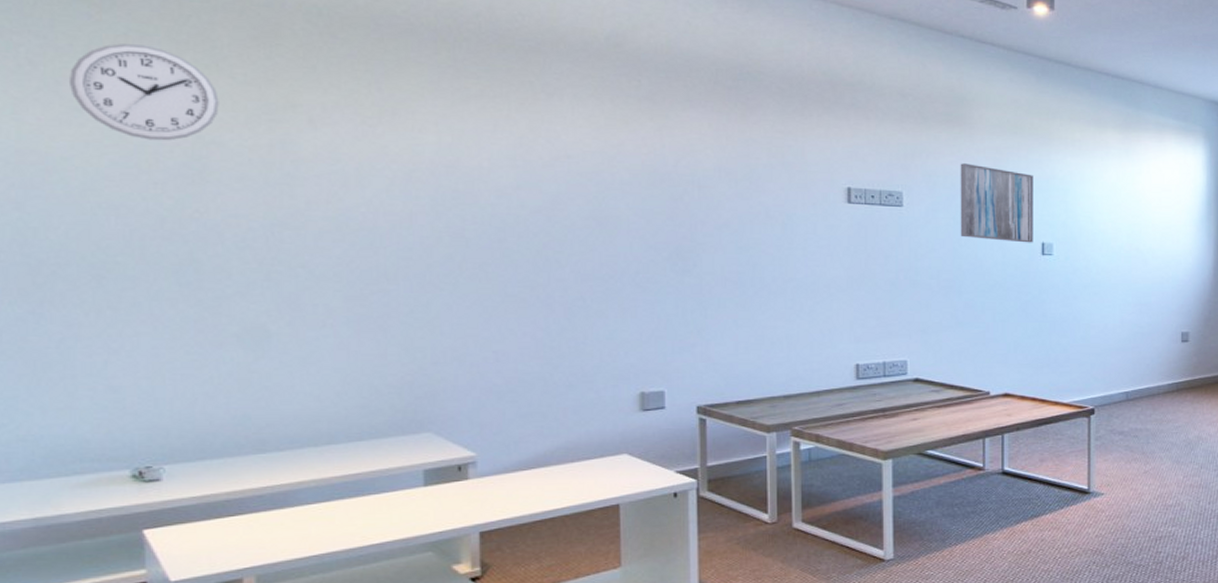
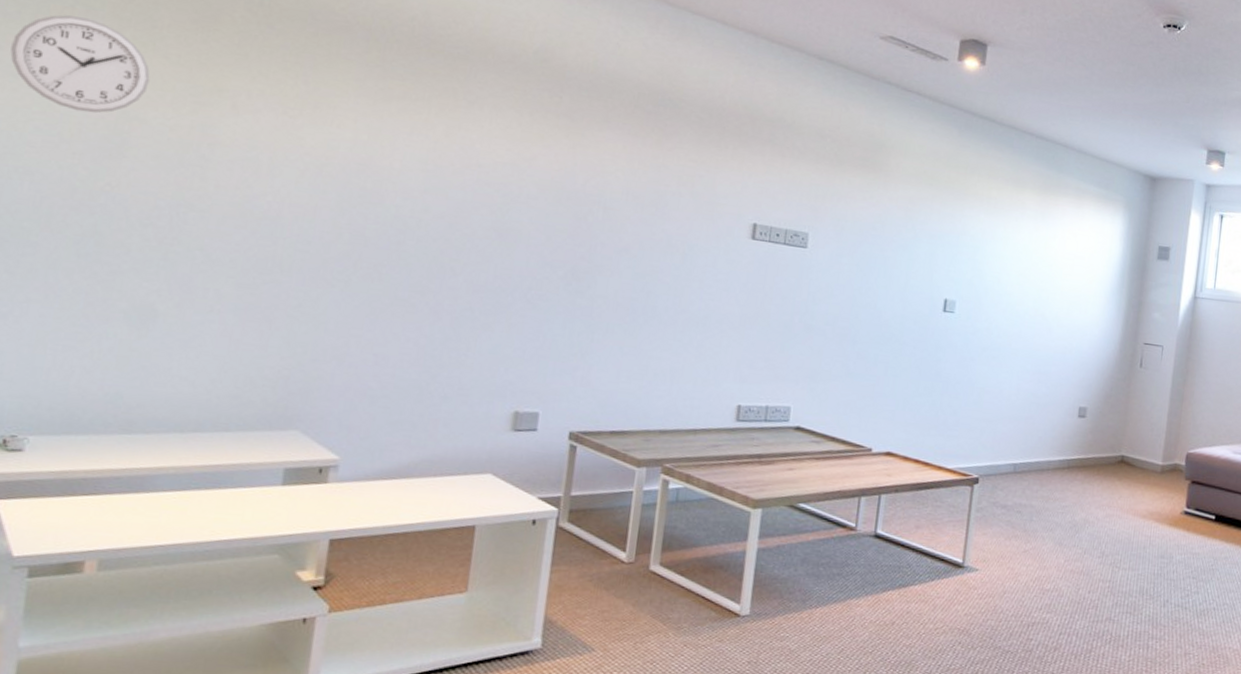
wall art: present [960,163,1033,243] -> none [861,210,944,299]

